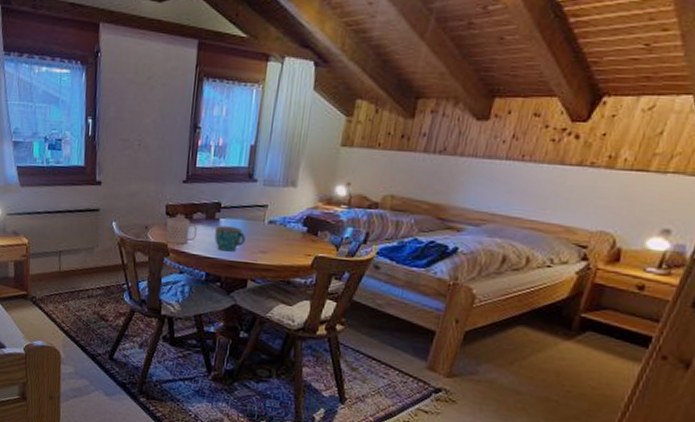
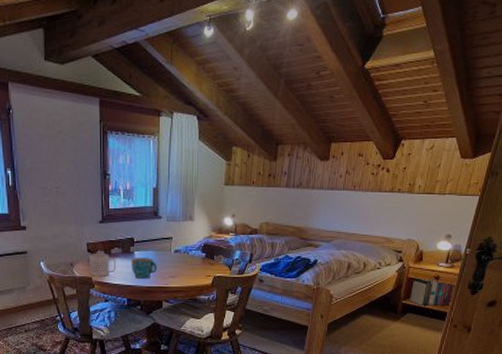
books: none [593,283,668,327] -> present [410,276,454,305]

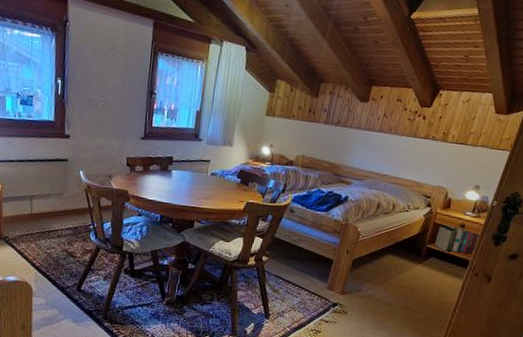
mug: present [89,254,116,276] -> none [126,168,153,191]
cup: present [131,258,158,279] -> none [167,176,193,198]

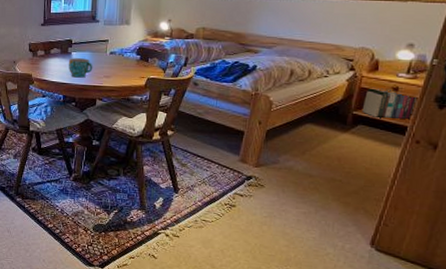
cup: none [167,176,193,198] -> present [68,58,93,78]

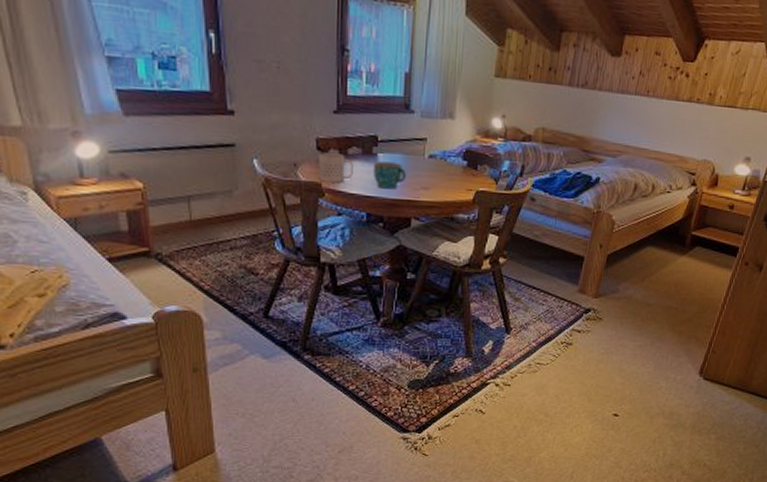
mug: none [30,53,54,74] -> present [319,153,353,183]
books: present [362,87,416,119] -> none [700,204,749,239]

